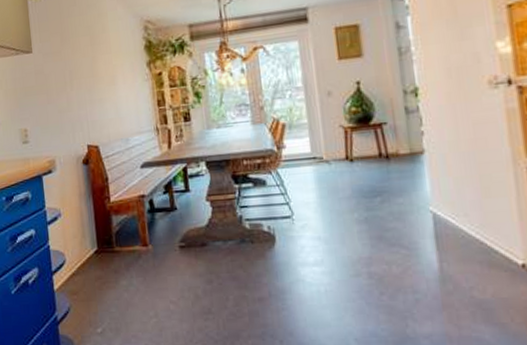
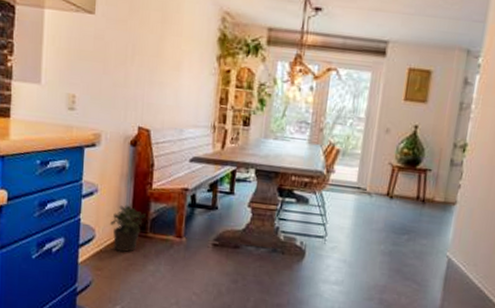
potted plant: none [77,220,110,272] -> present [110,202,146,252]

